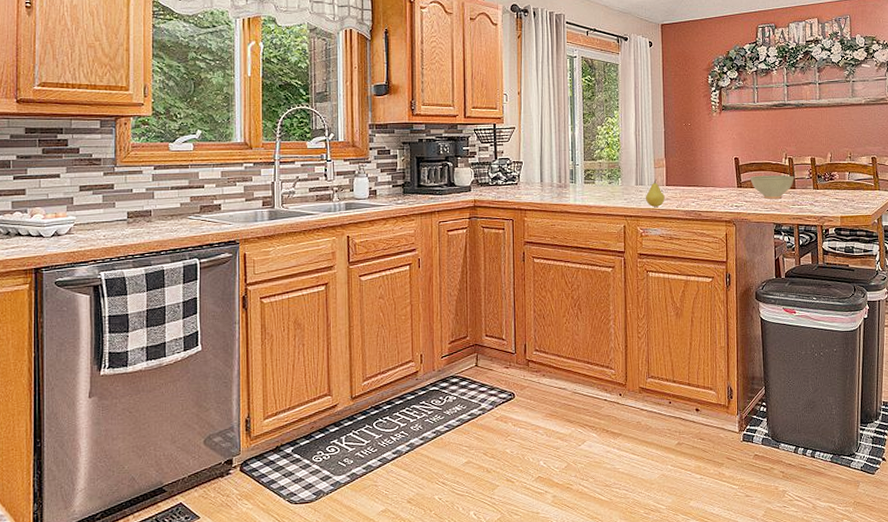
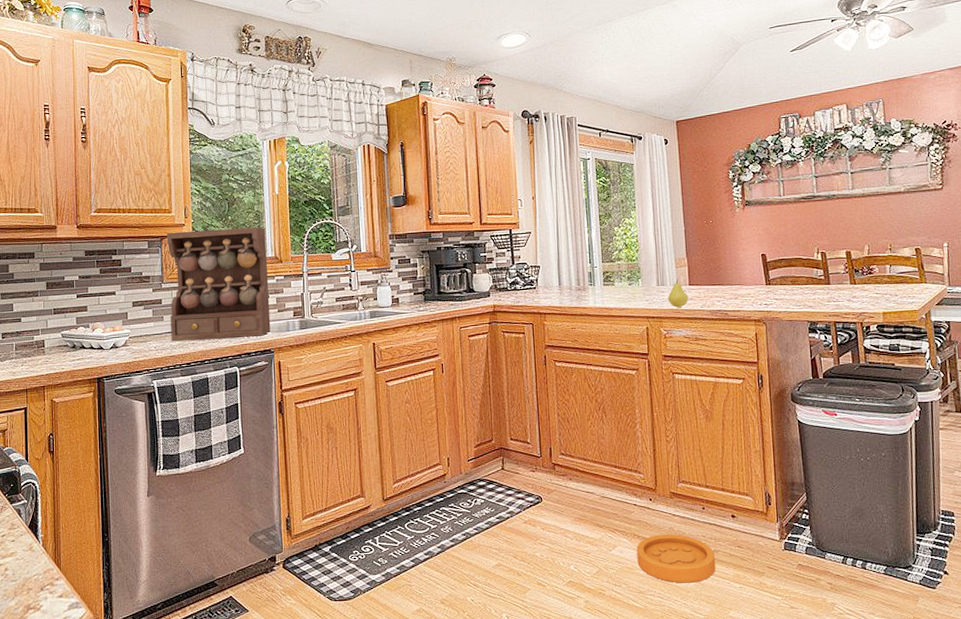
spice rack: none [122,110,237,231] -> present [166,227,271,342]
pet bowl: none [605,428,679,476] -> present [636,534,716,583]
bowl: present [750,175,795,199] -> none [779,270,829,296]

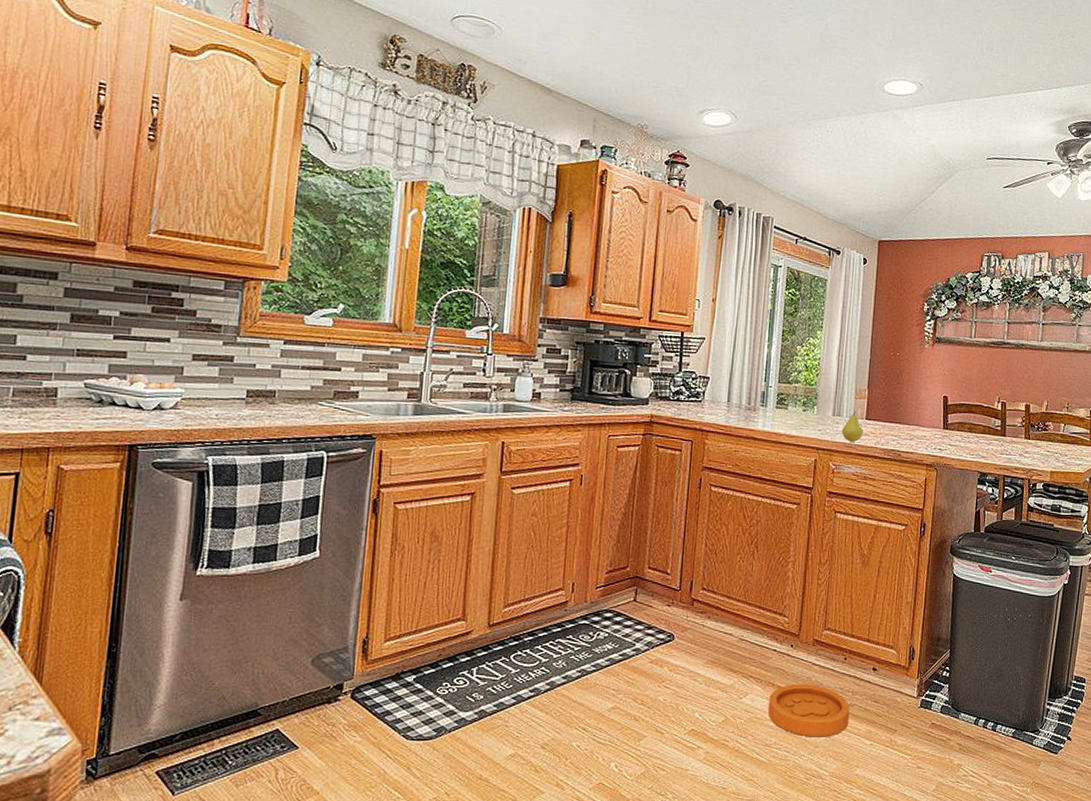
spice rack: present [166,227,271,342] -> none [240,274,386,418]

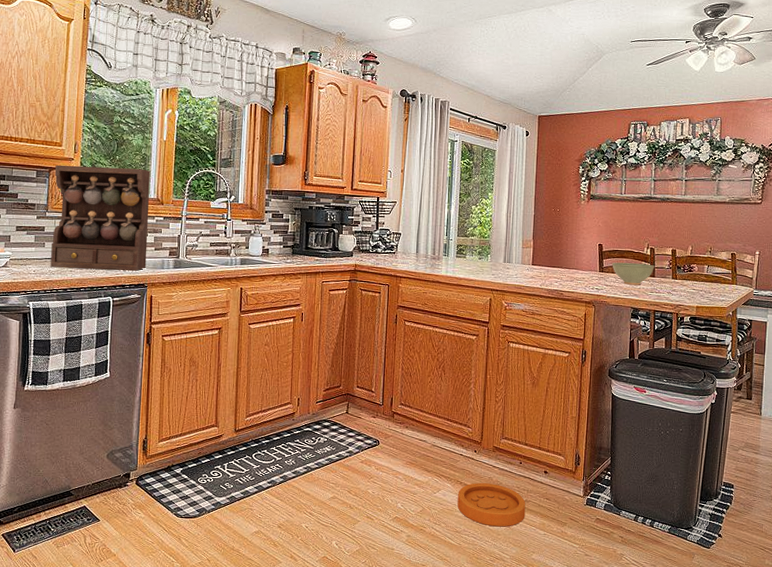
spice rack: none [240,274,386,418] -> present [50,164,150,271]
fruit: present [841,410,863,442] -> none [511,258,530,284]
bowl: none [958,418,1006,446] -> present [612,262,655,285]

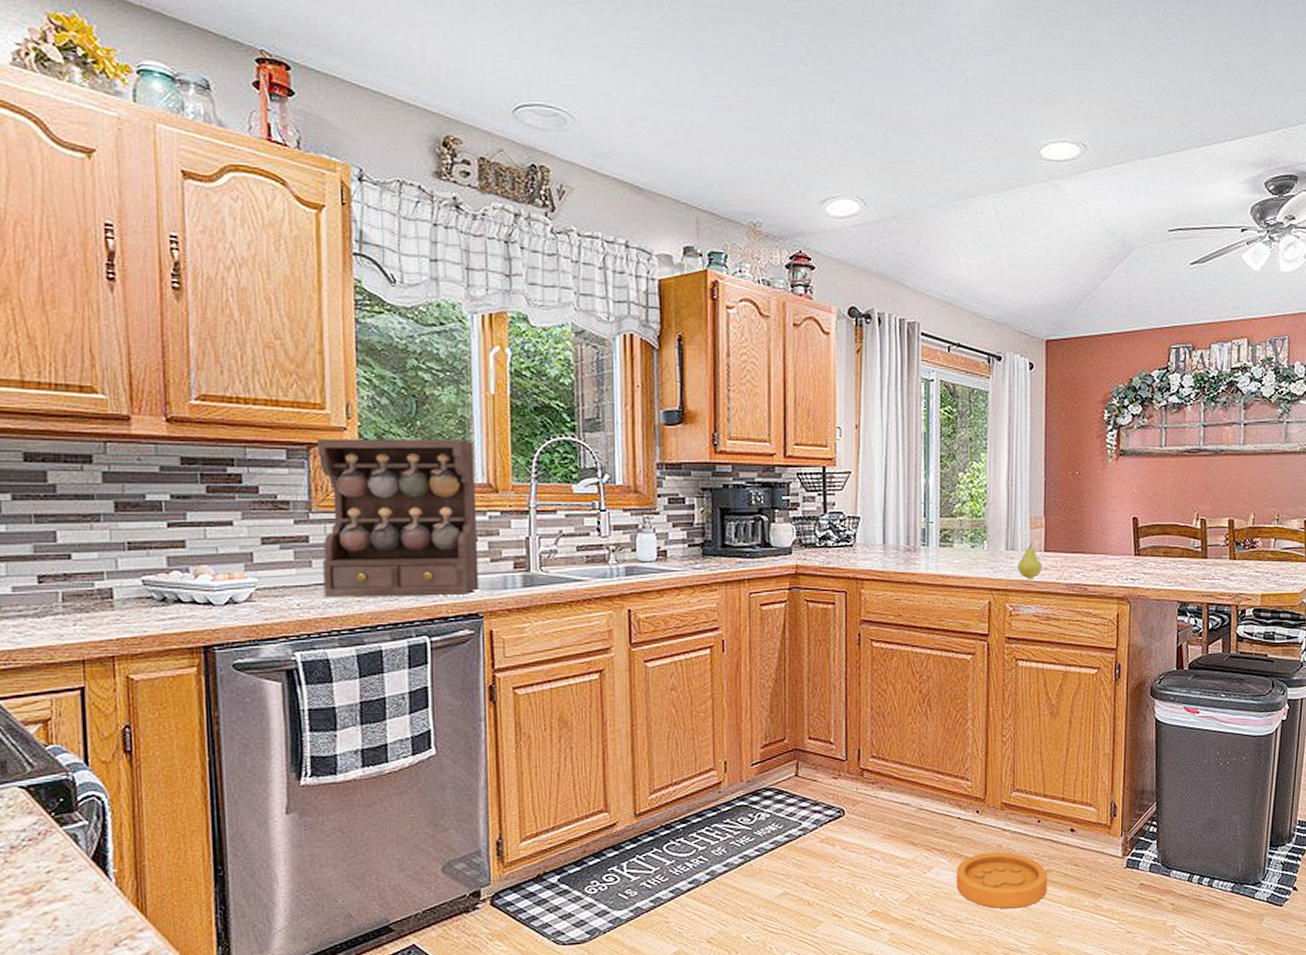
fruit: none [511,258,530,284] -> present [1017,542,1042,578]
bowl: present [612,262,655,285] -> none [1151,541,1207,571]

